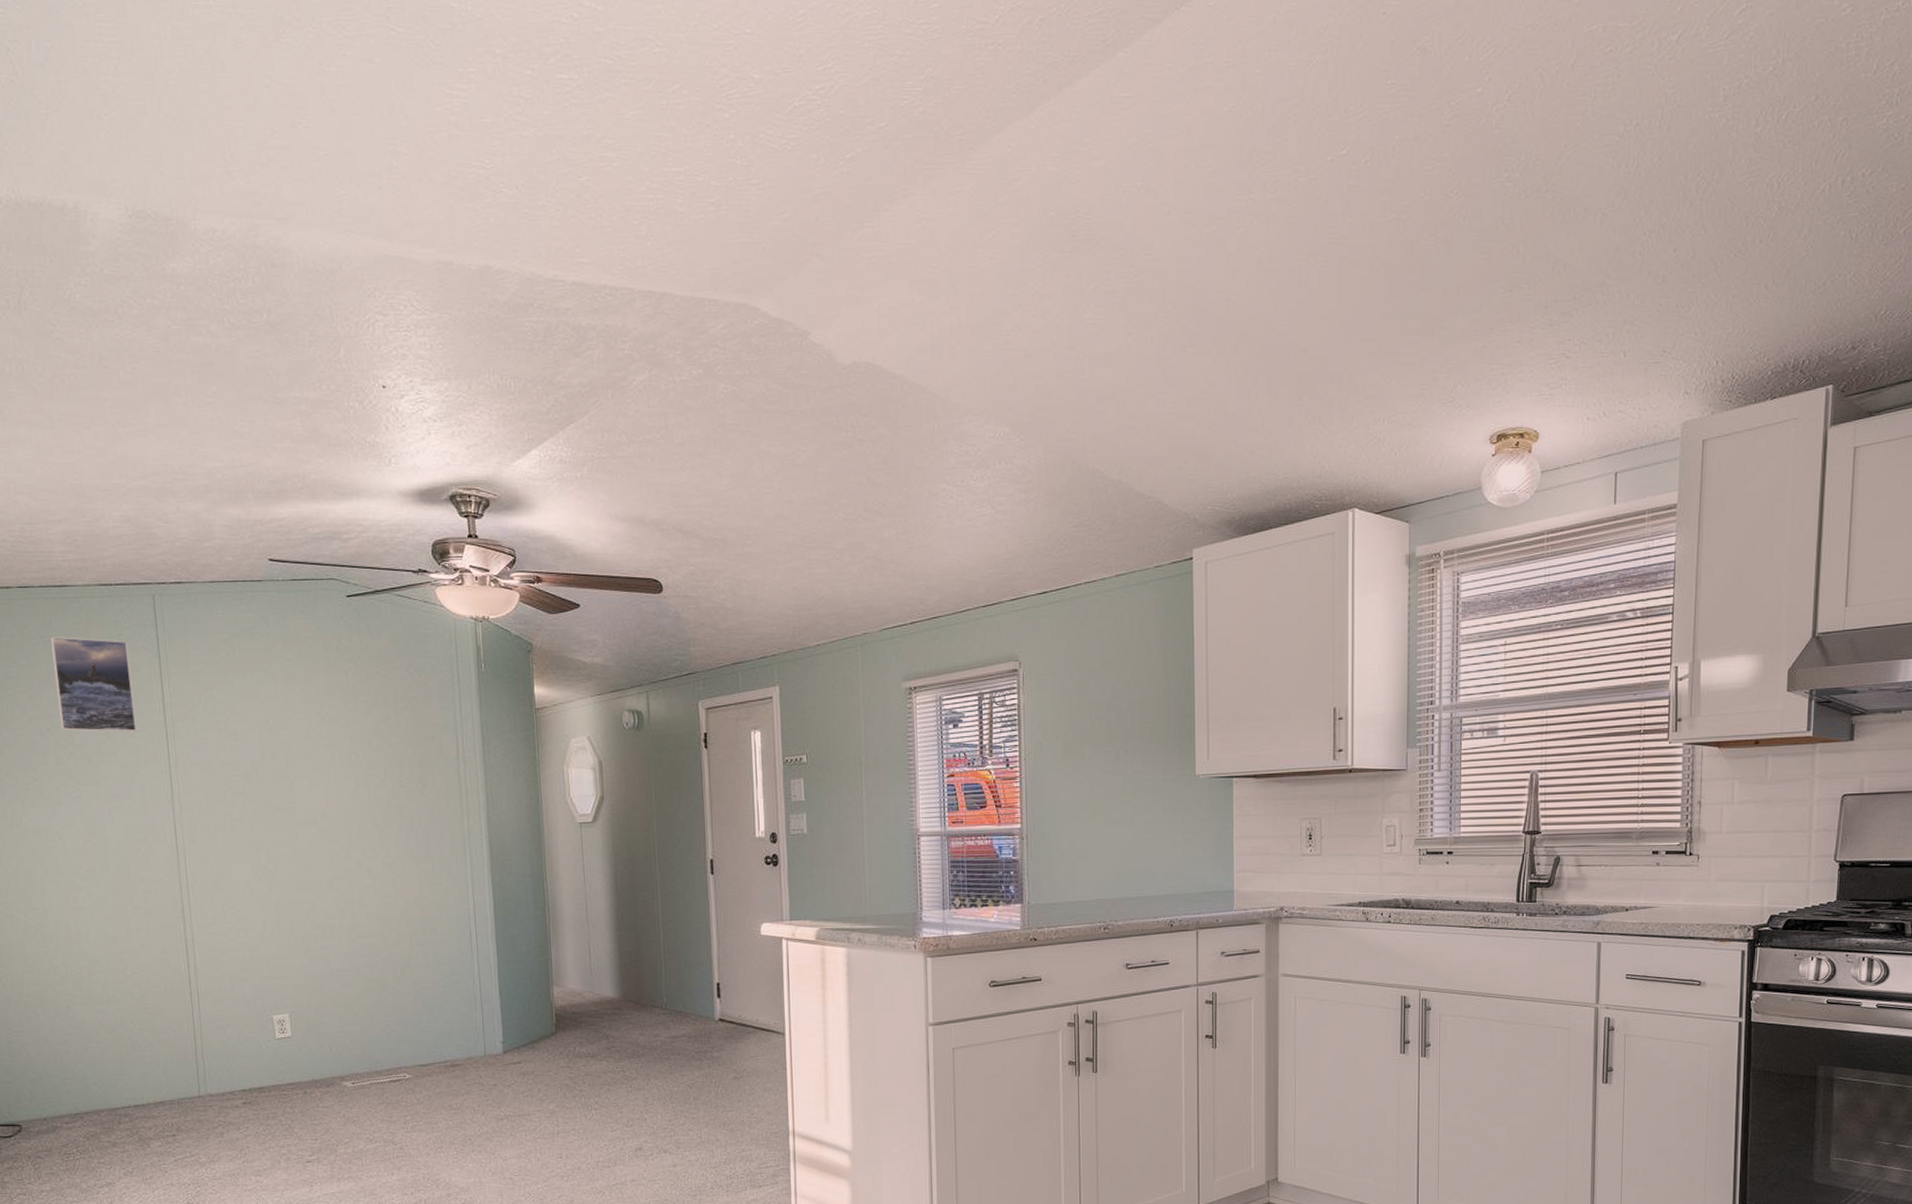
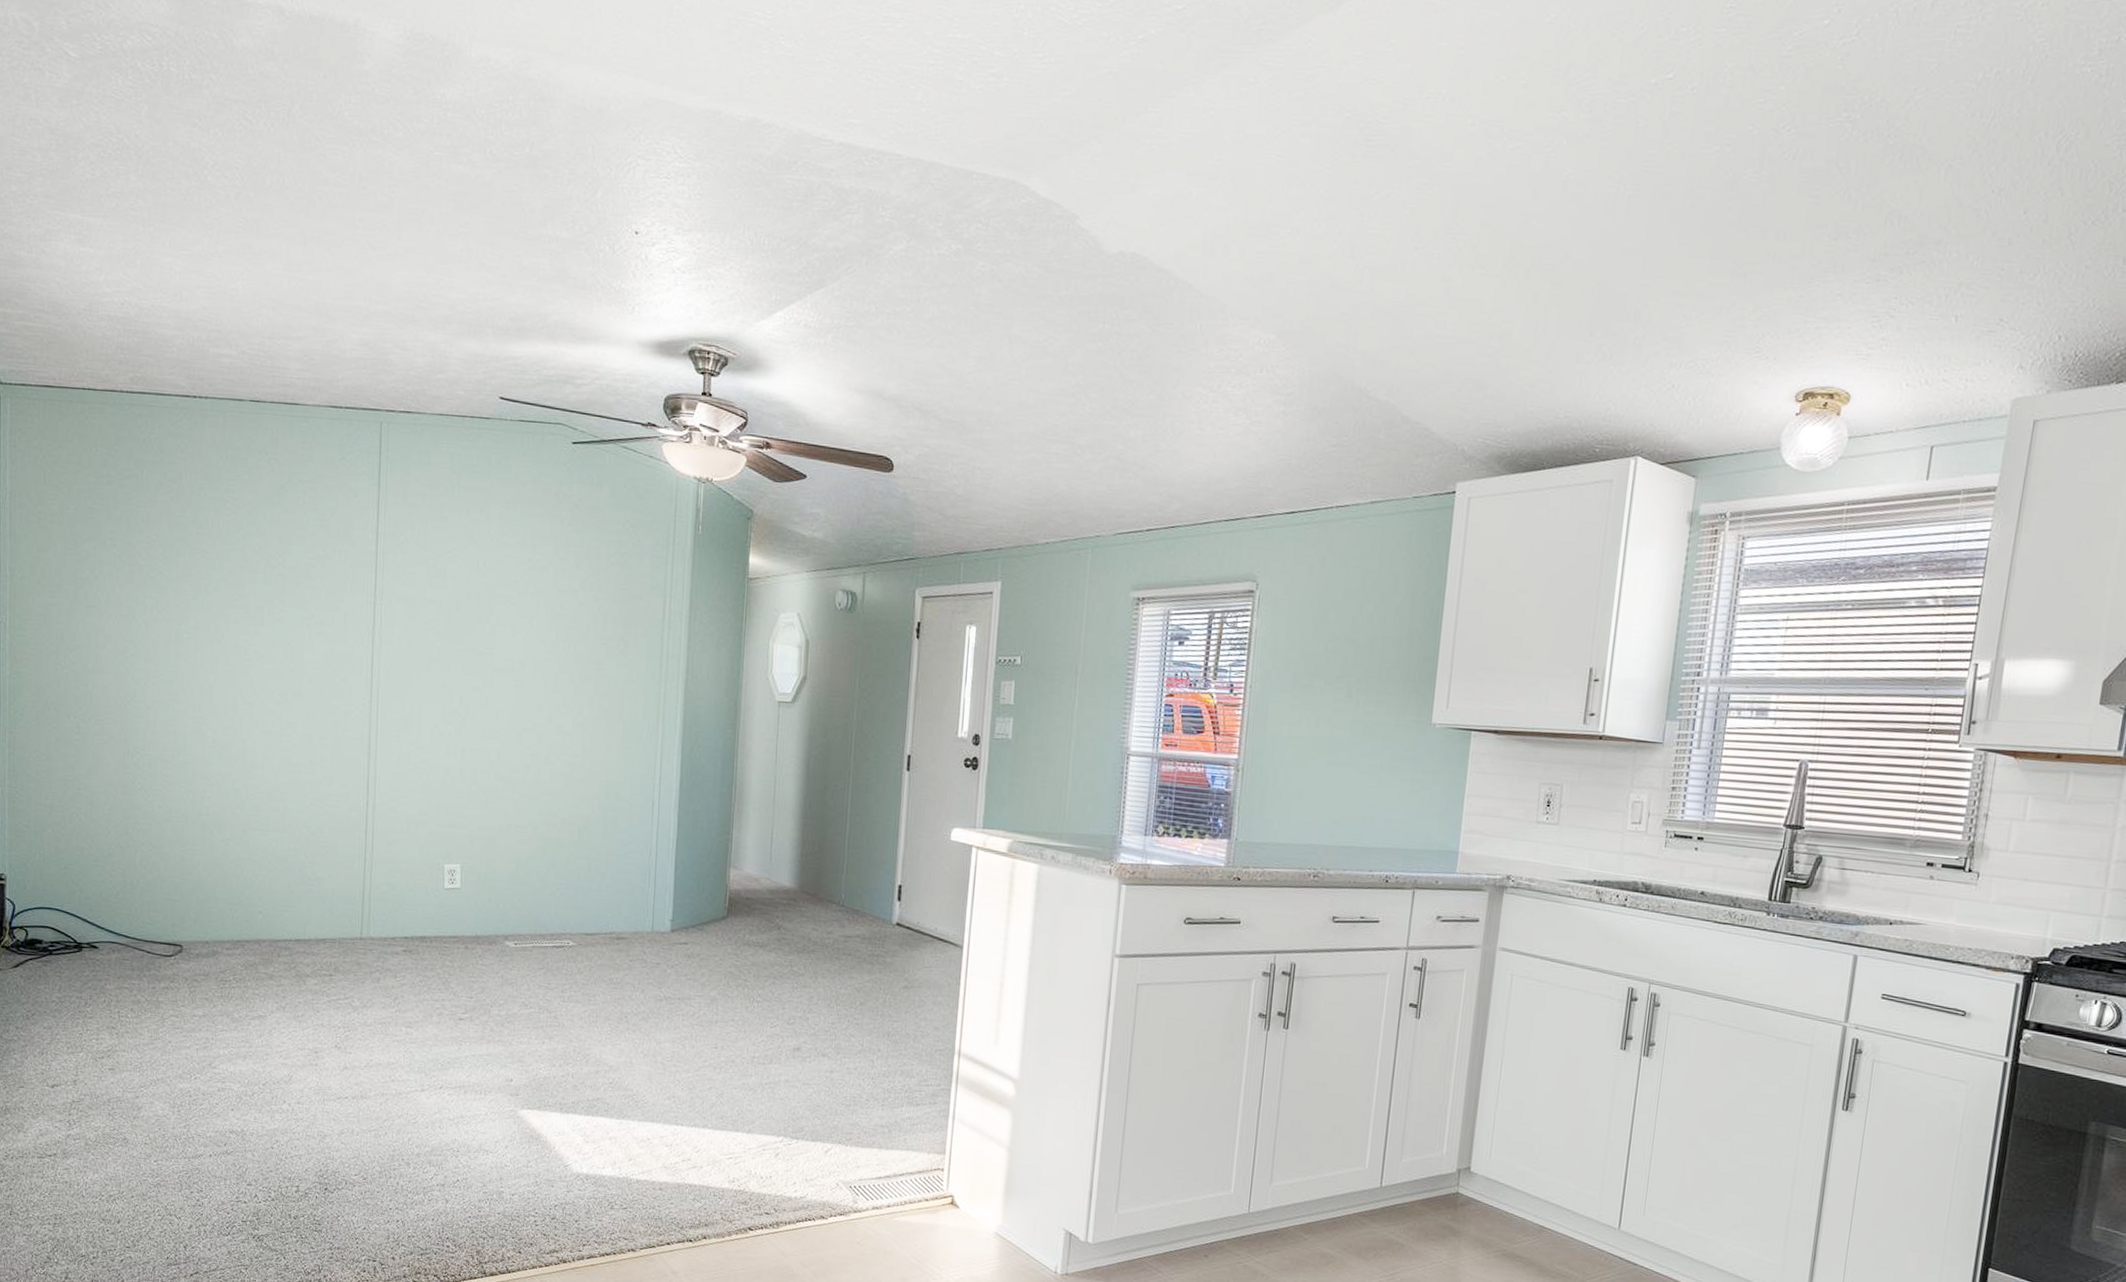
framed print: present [51,637,137,732] -> none [273,454,350,559]

